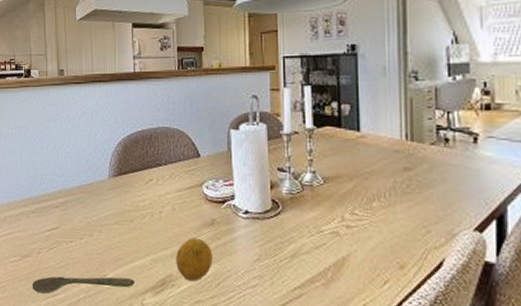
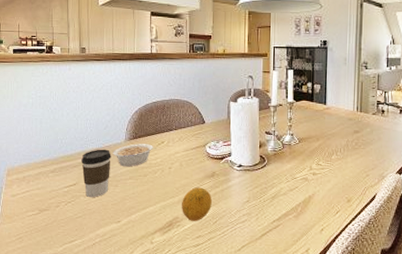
spoon: present [32,276,135,294] -> none [49,222,145,241]
coffee cup: none [62,187,94,245] -> present [81,149,111,198]
legume: none [95,181,145,210] -> present [112,144,158,167]

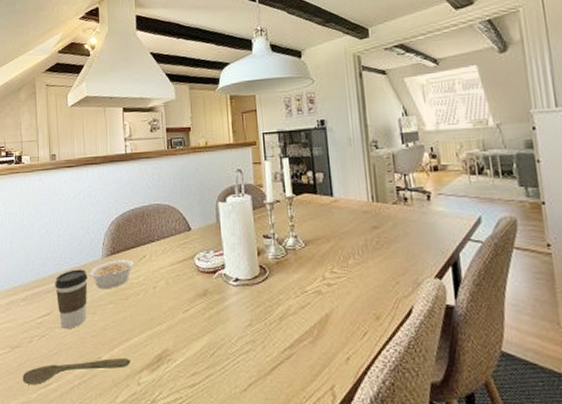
spoon: none [49,222,145,241] -> present [22,358,130,385]
fruit: present [182,187,212,221] -> none [171,310,207,354]

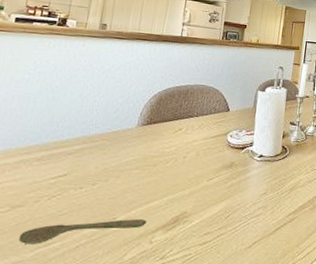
coffee cup: present [55,269,88,330] -> none [77,134,118,191]
legume: present [89,260,139,289] -> none [119,130,174,156]

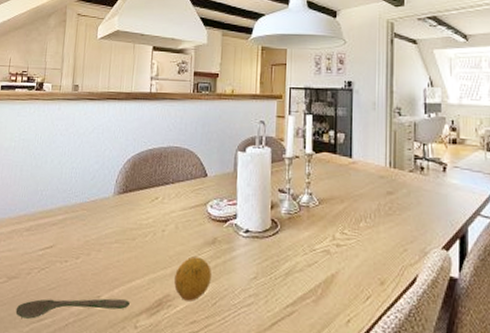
fruit: none [191,178,227,216] -> present [174,256,211,301]

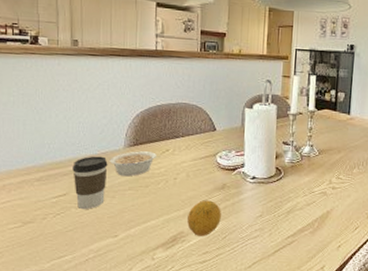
spoon: present [15,298,130,319] -> none [35,237,146,257]
coffee cup: none [61,204,97,265] -> present [72,156,108,210]
legume: none [98,199,151,228] -> present [109,151,162,177]

